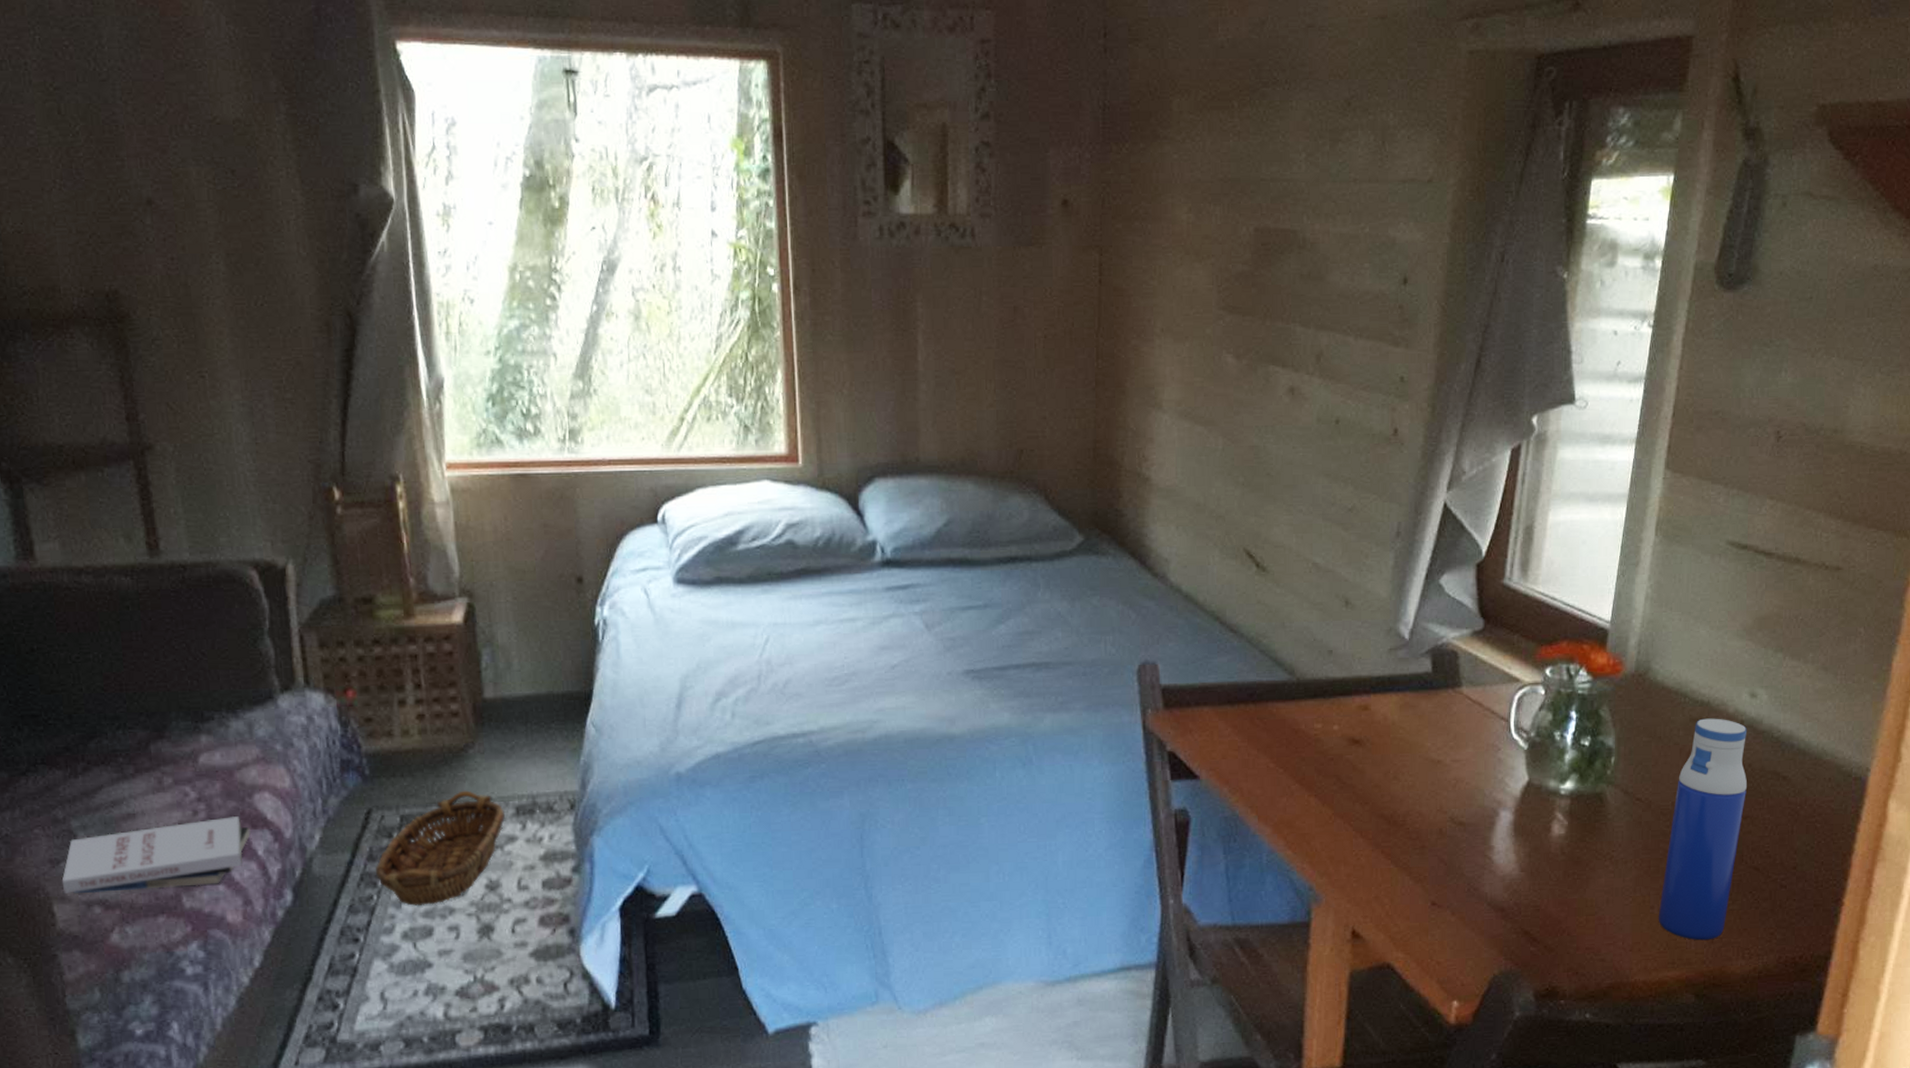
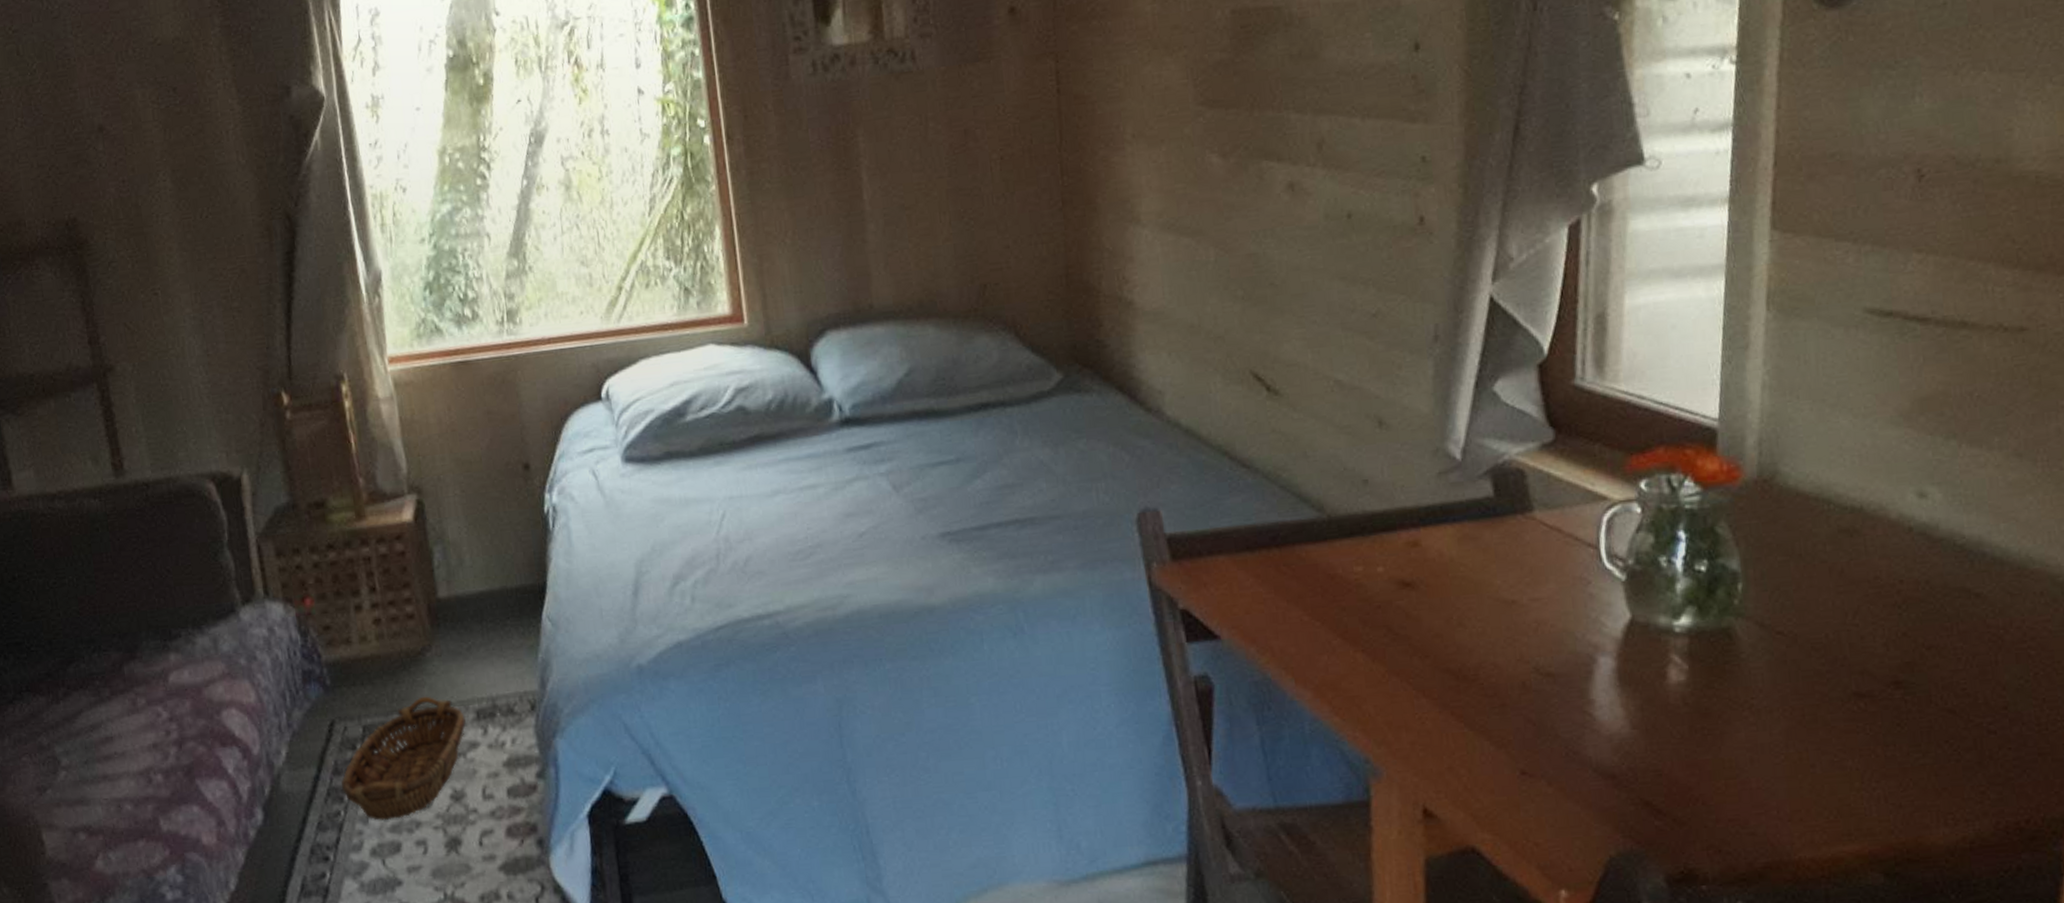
books: present [61,816,251,894] -> none [48,735,221,821]
water bottle: present [1658,718,1748,941] -> none [1822,526,1927,805]

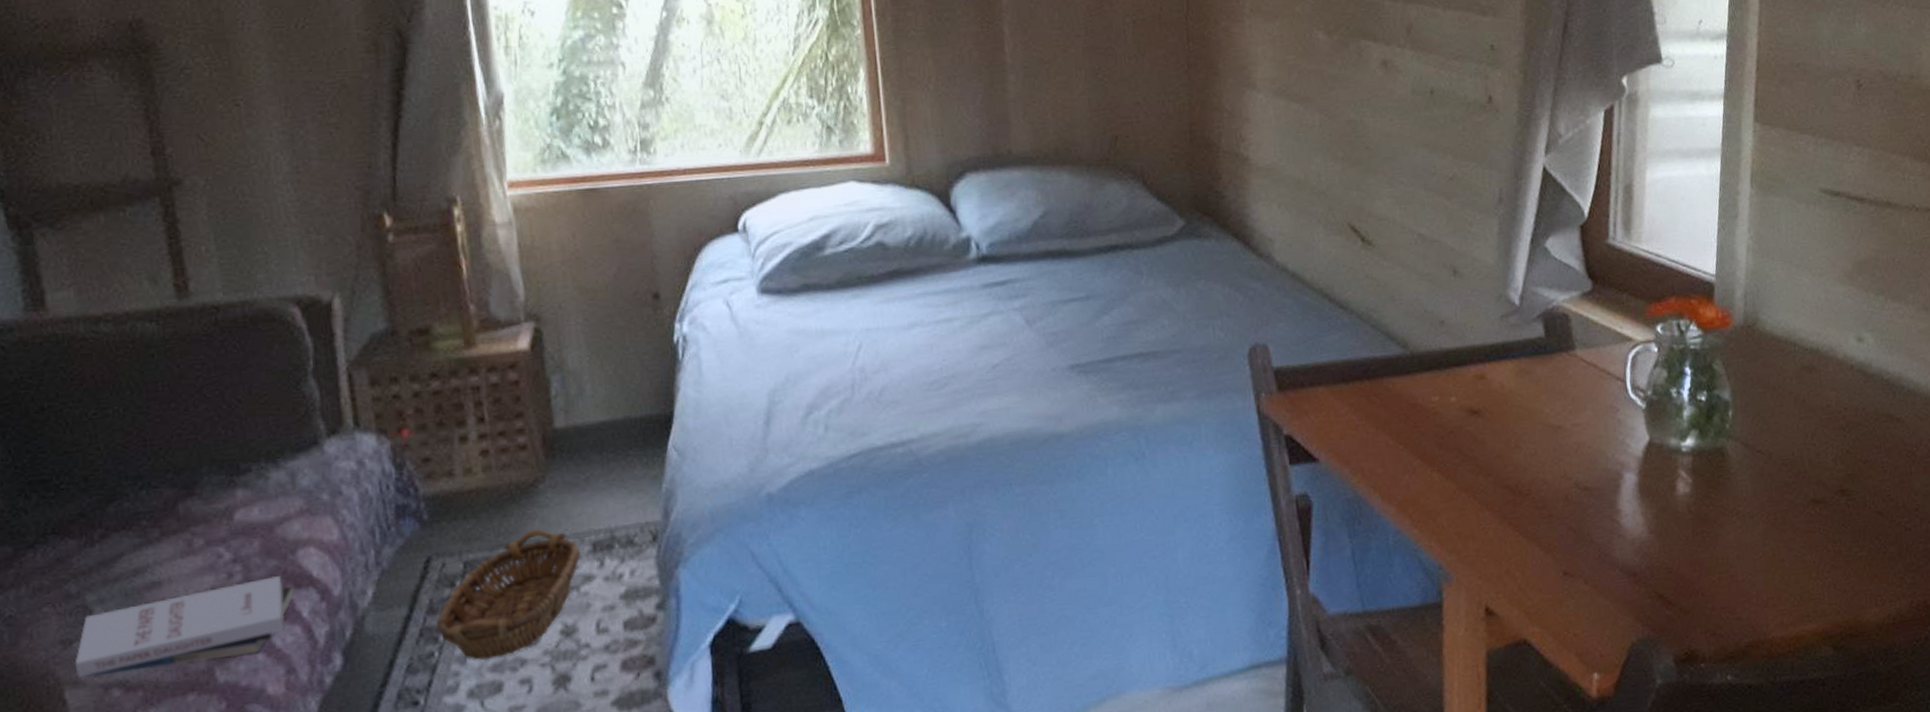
books: none [48,735,221,821] -> present [74,576,294,677]

